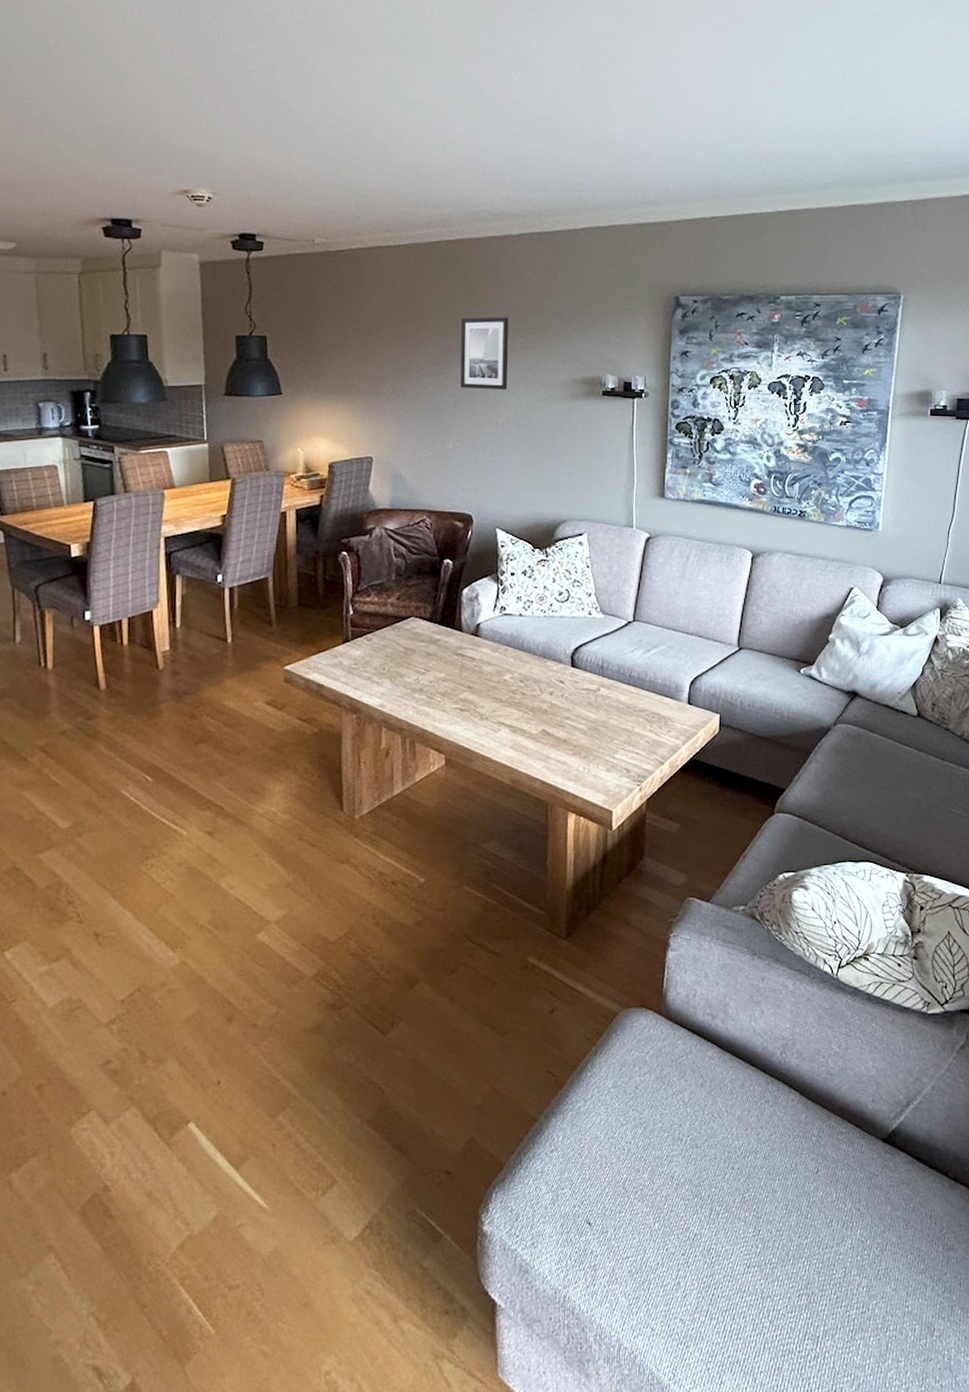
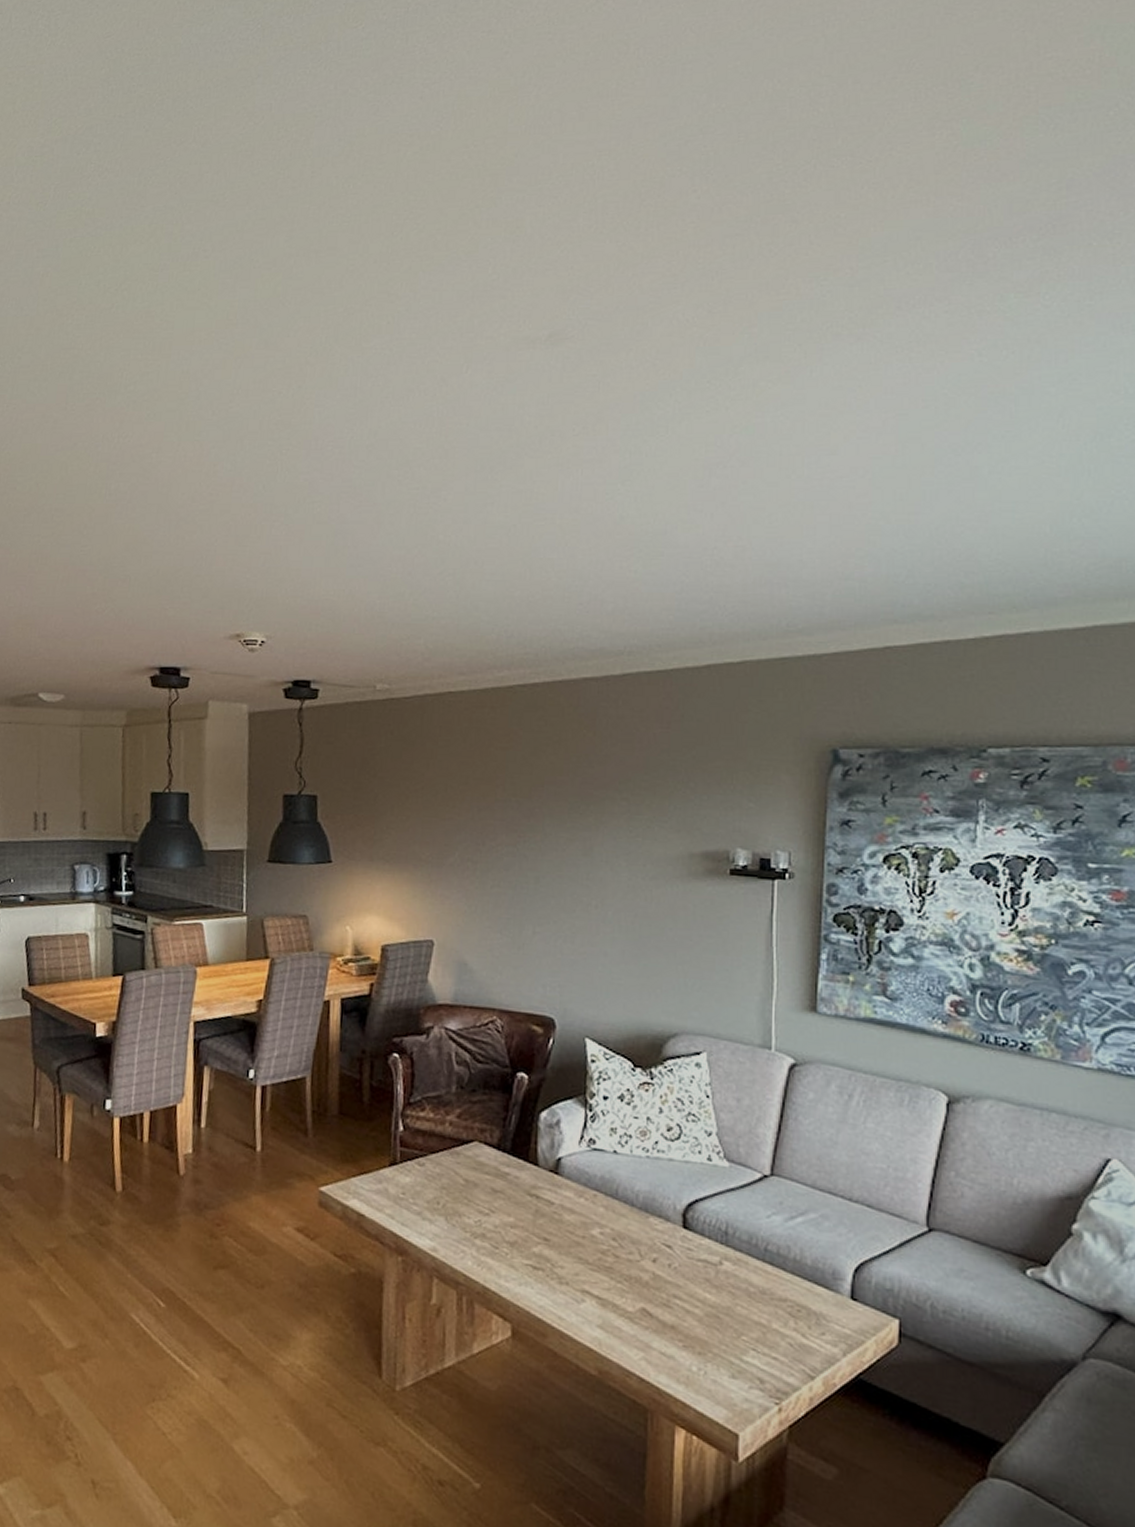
wall art: present [460,317,508,389] -> none [544,774,606,864]

